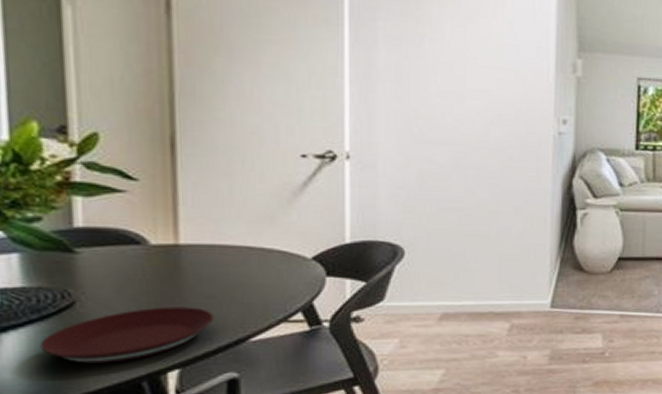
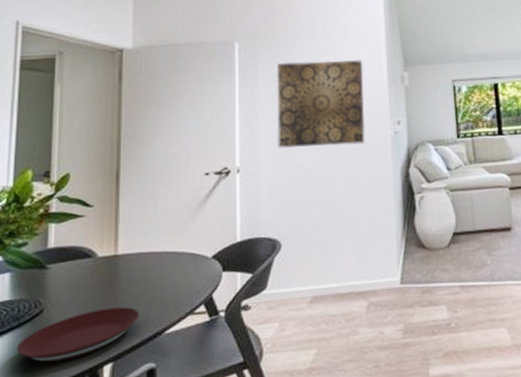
wall art: none [402,22,524,142] -> present [277,59,366,149]

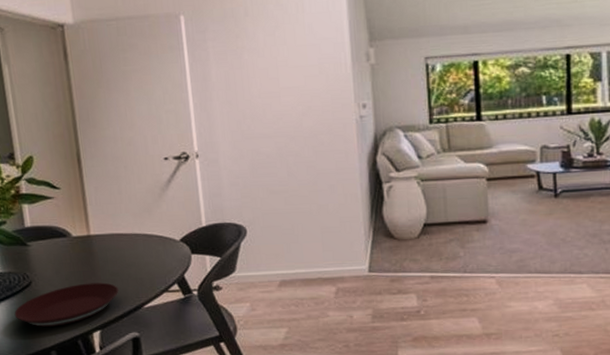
wall art: present [277,59,366,149] -> none [228,33,328,133]

